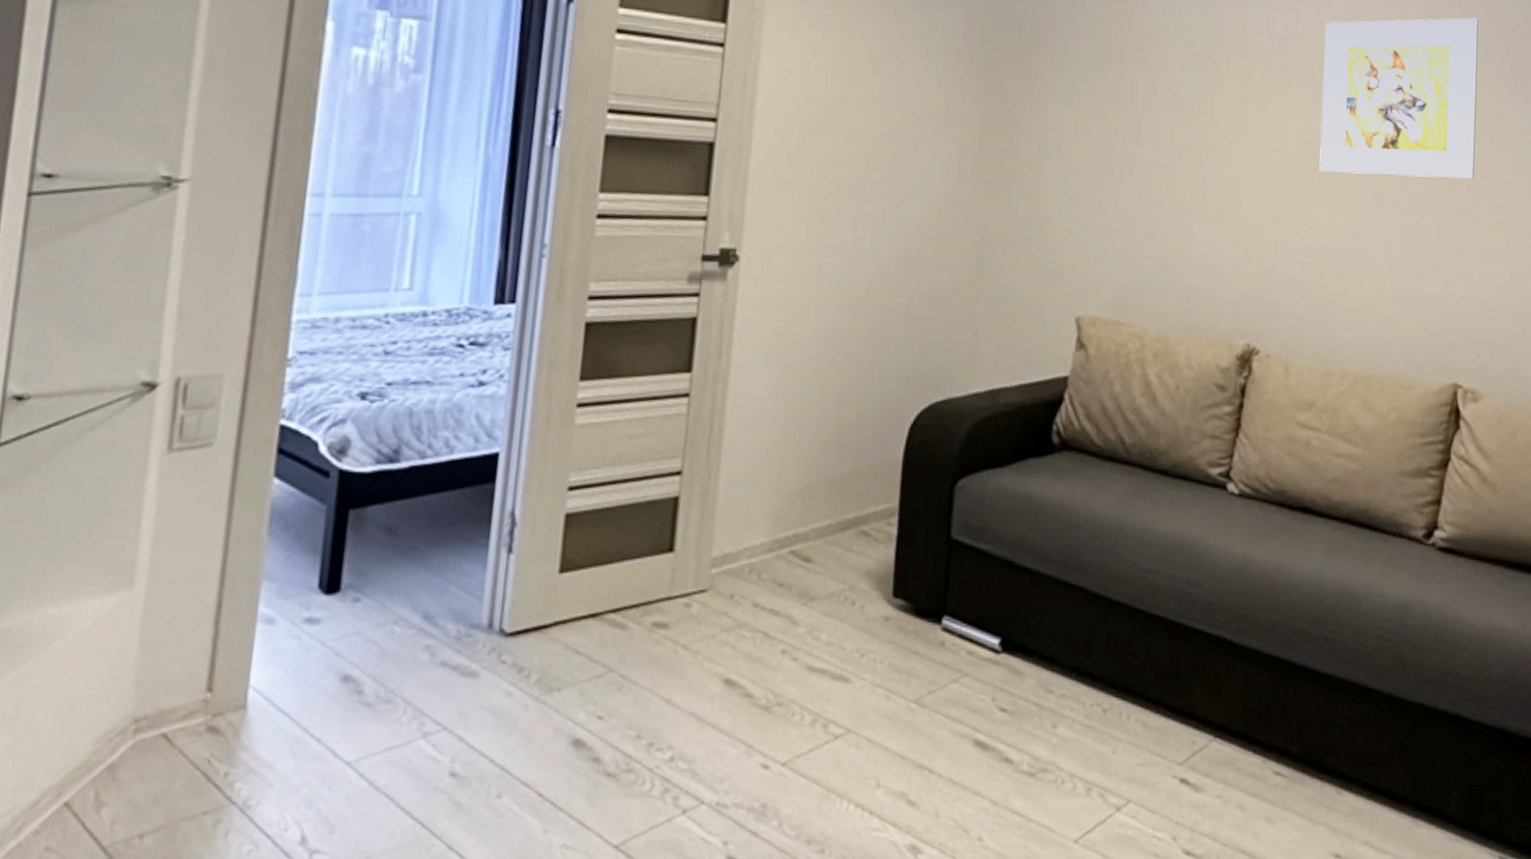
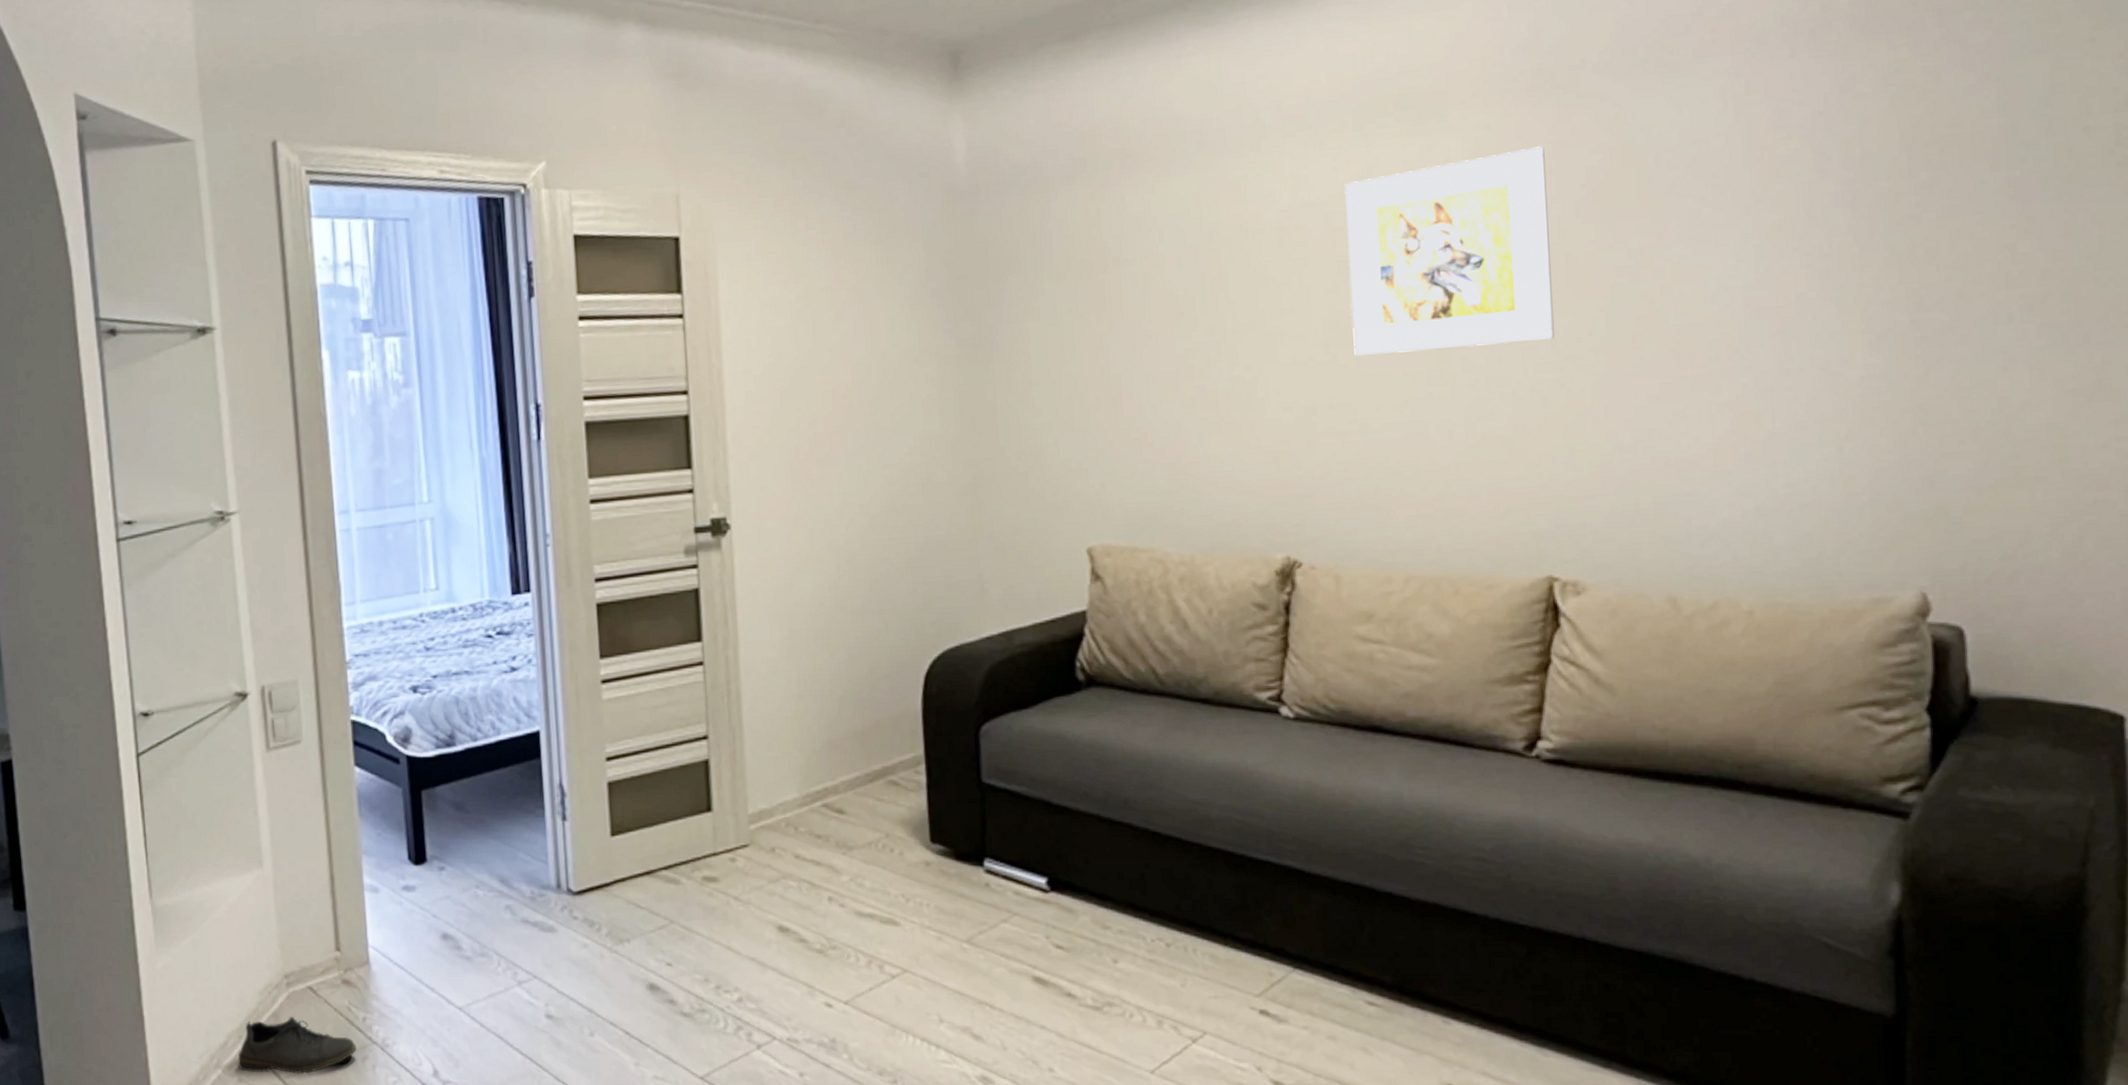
shoe: none [47,770,211,842] -> present [237,1017,357,1075]

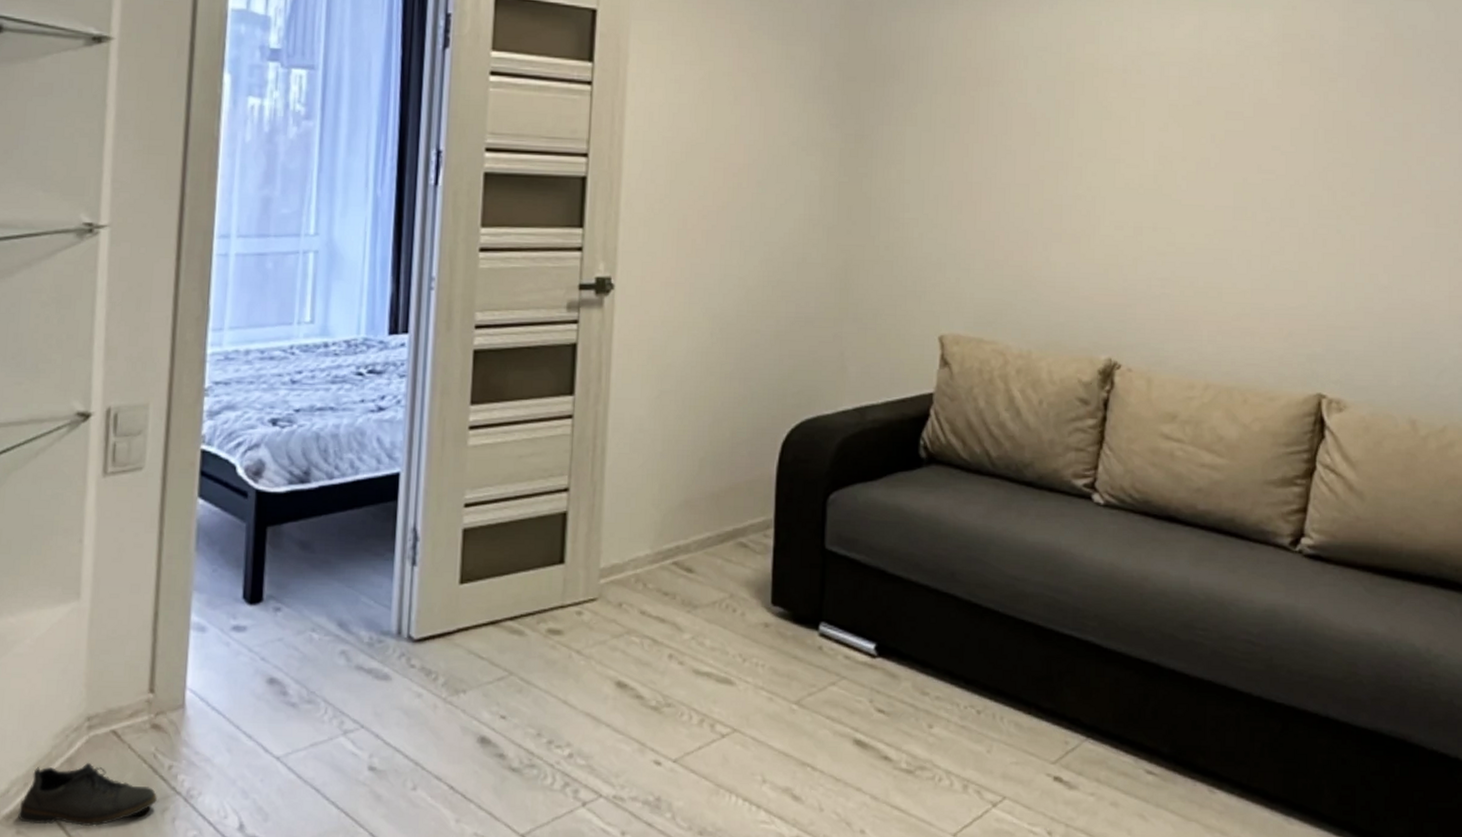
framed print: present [1345,146,1554,357] -> none [1177,29,1336,191]

